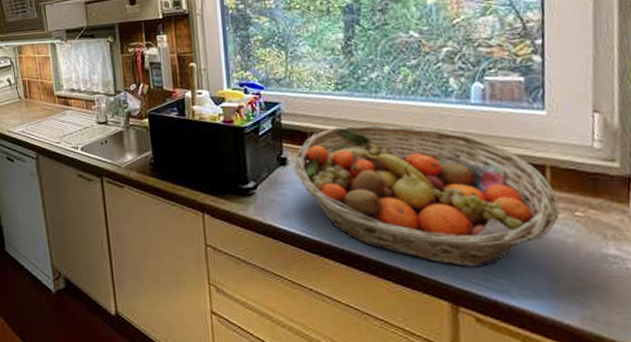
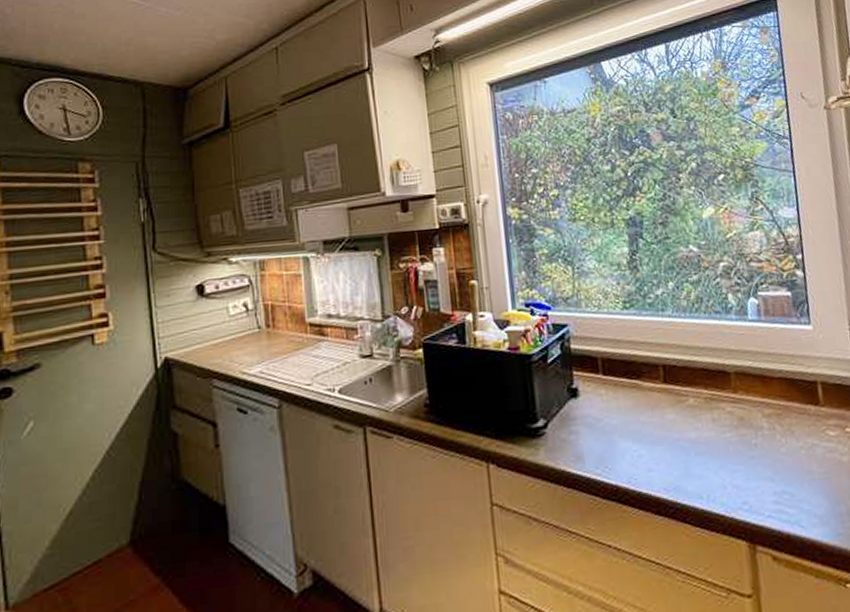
fruit basket: present [294,125,560,267] -> none [586,346,834,499]

